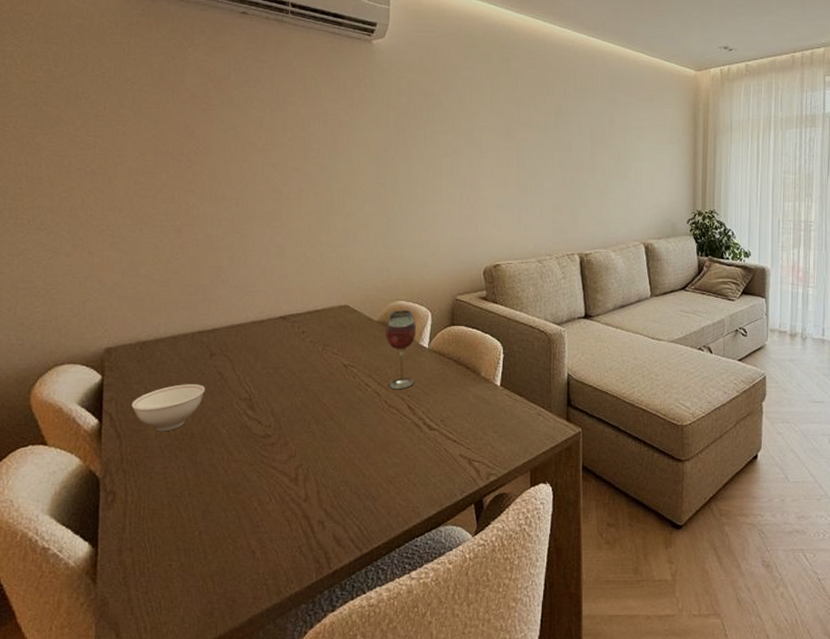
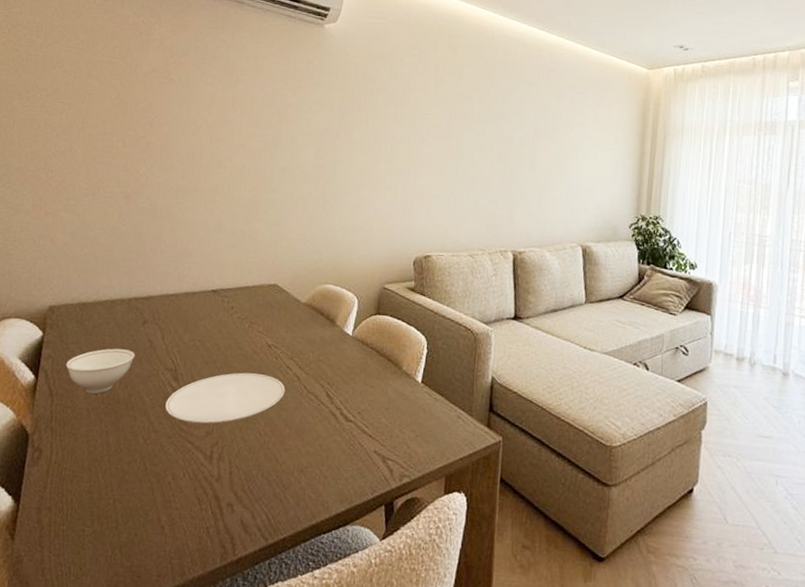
plate: none [243,394,366,449] -> present [165,372,285,424]
wineglass: present [386,310,417,389] -> none [310,294,343,376]

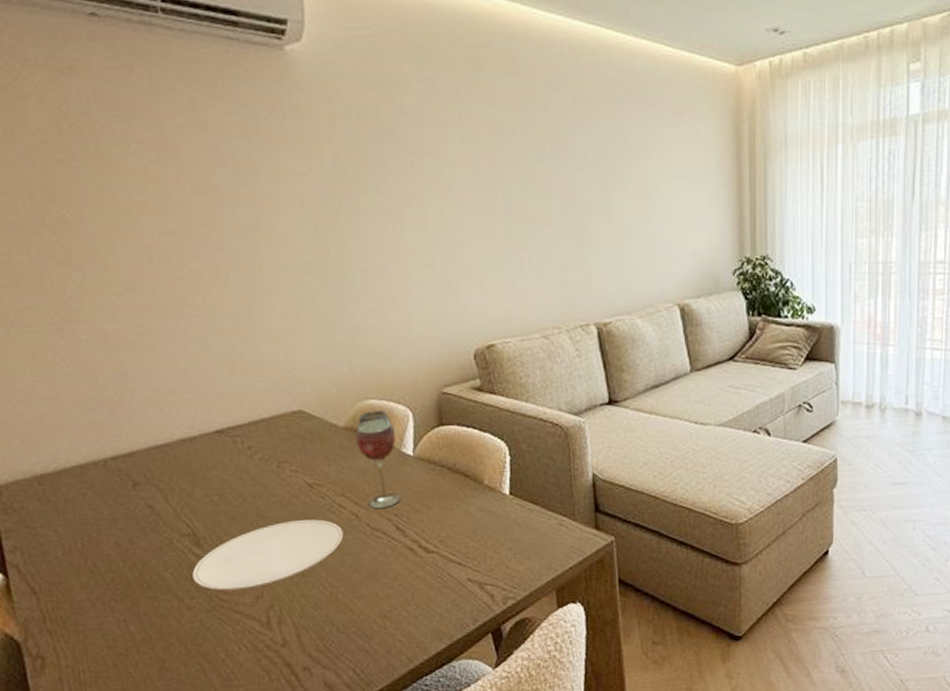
bowl: present [66,348,135,395] -> none [41,521,135,582]
wineglass: none [310,294,343,376] -> present [355,411,401,508]

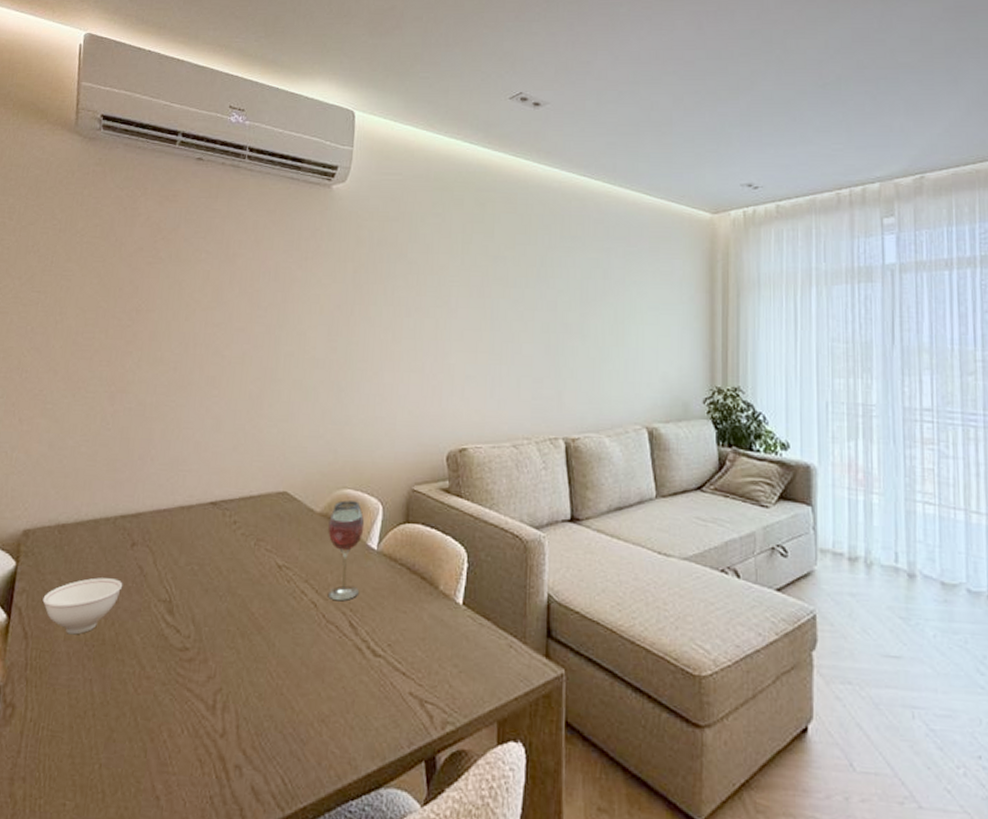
bowl: none [41,521,135,582] -> present [42,577,123,635]
plate: present [192,519,344,591] -> none [158,601,300,667]

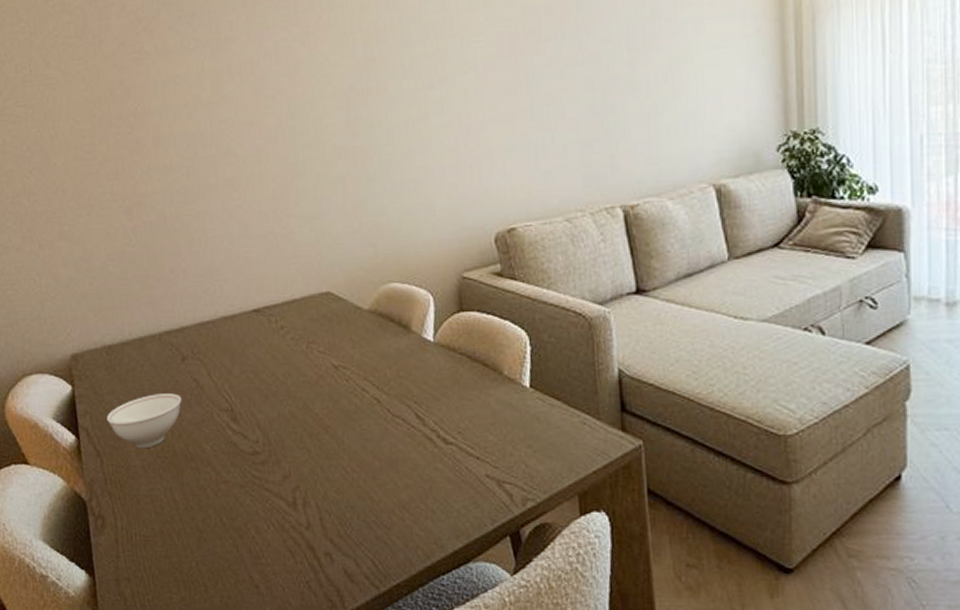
wineglass: present [328,500,365,600] -> none [379,294,421,394]

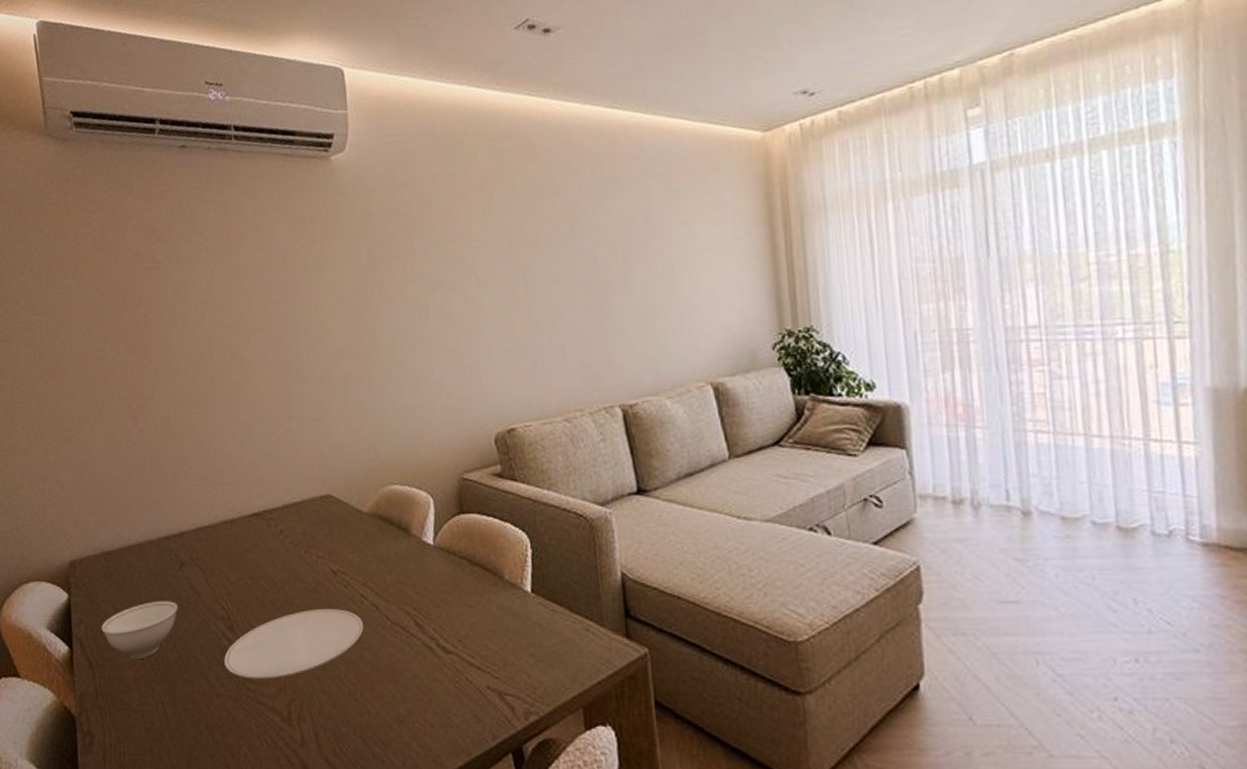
plate: none [229,402,366,468] -> present [224,609,364,680]

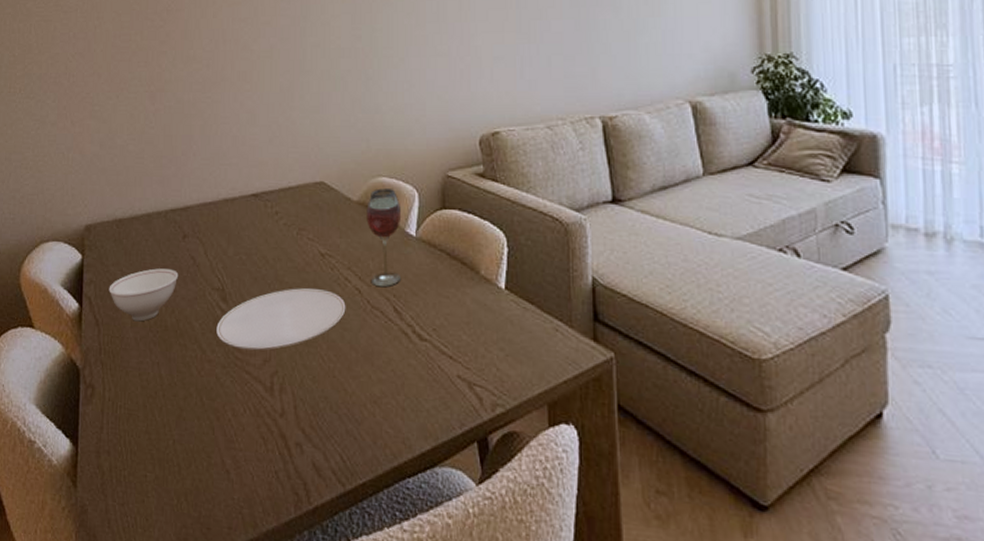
wineglass: none [379,497,420,600] -> present [366,188,402,286]

